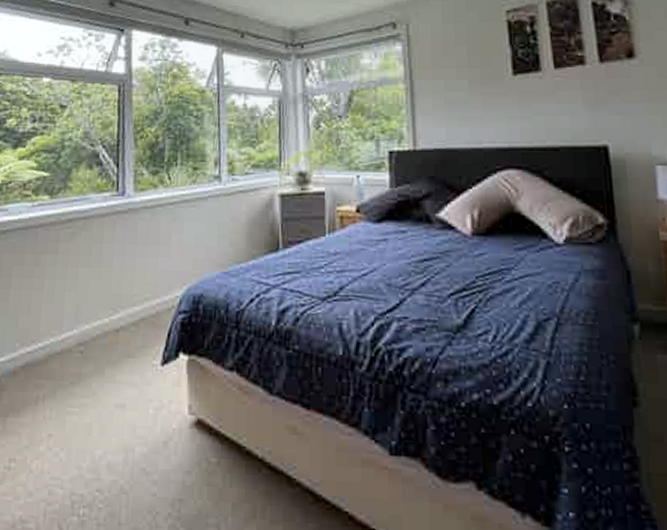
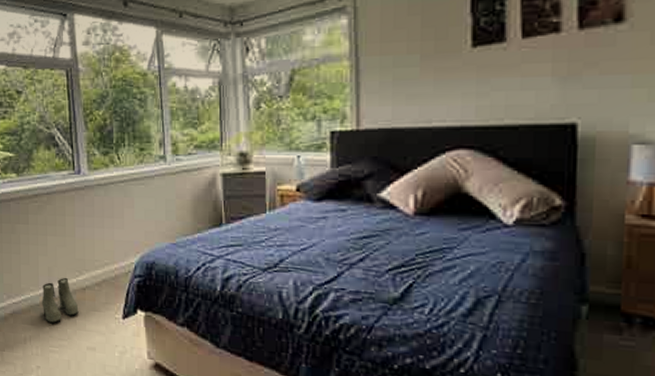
boots: none [63,316,109,375] -> present [42,277,79,323]

